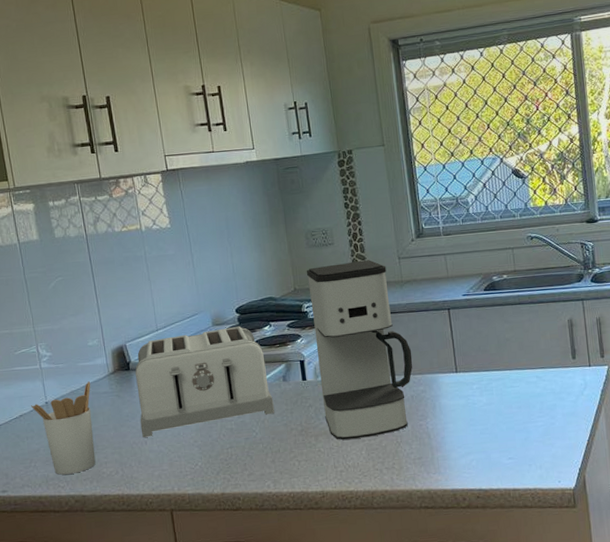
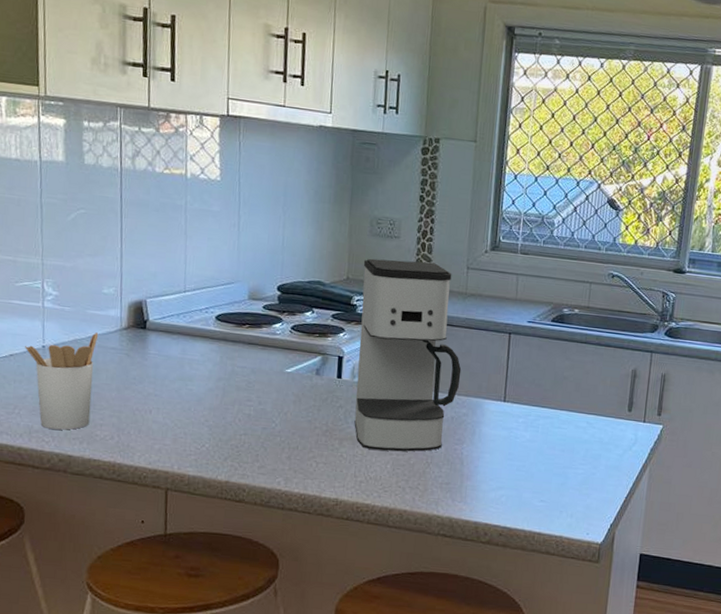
toaster: present [135,326,274,438] -> none [147,301,301,408]

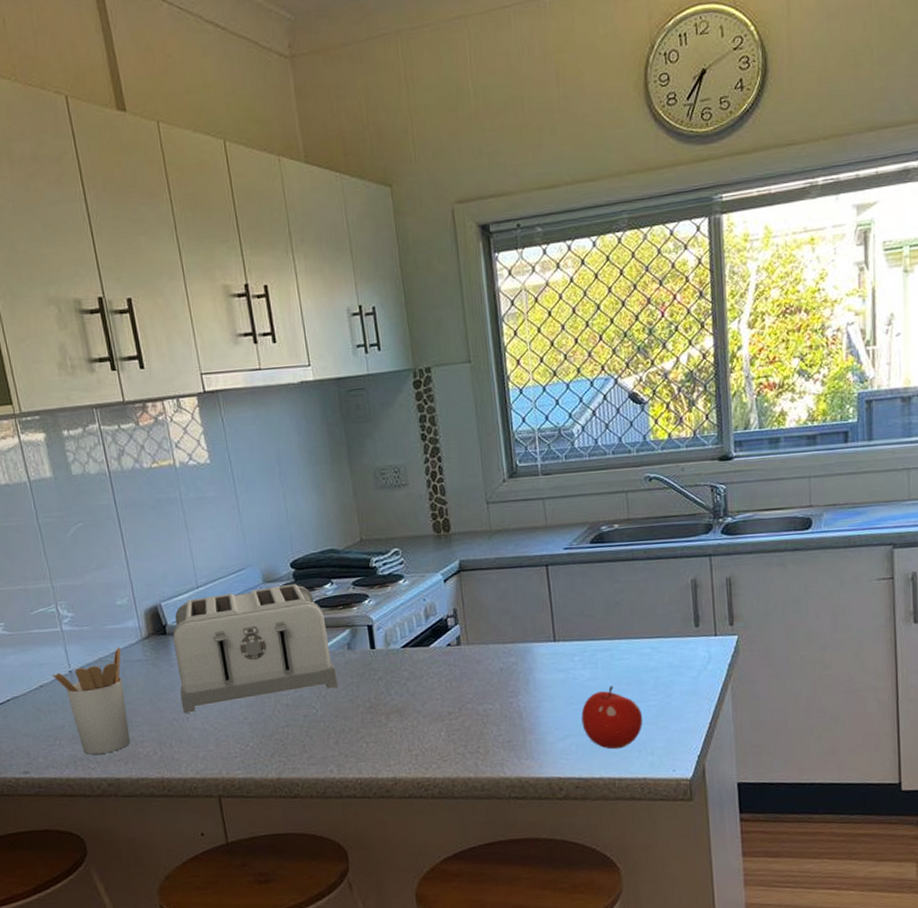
toaster: none [147,301,301,408] -> present [172,583,338,713]
coffee maker: present [354,258,462,452] -> none [374,504,503,719]
fruit: none [515,449,570,507] -> present [581,685,643,750]

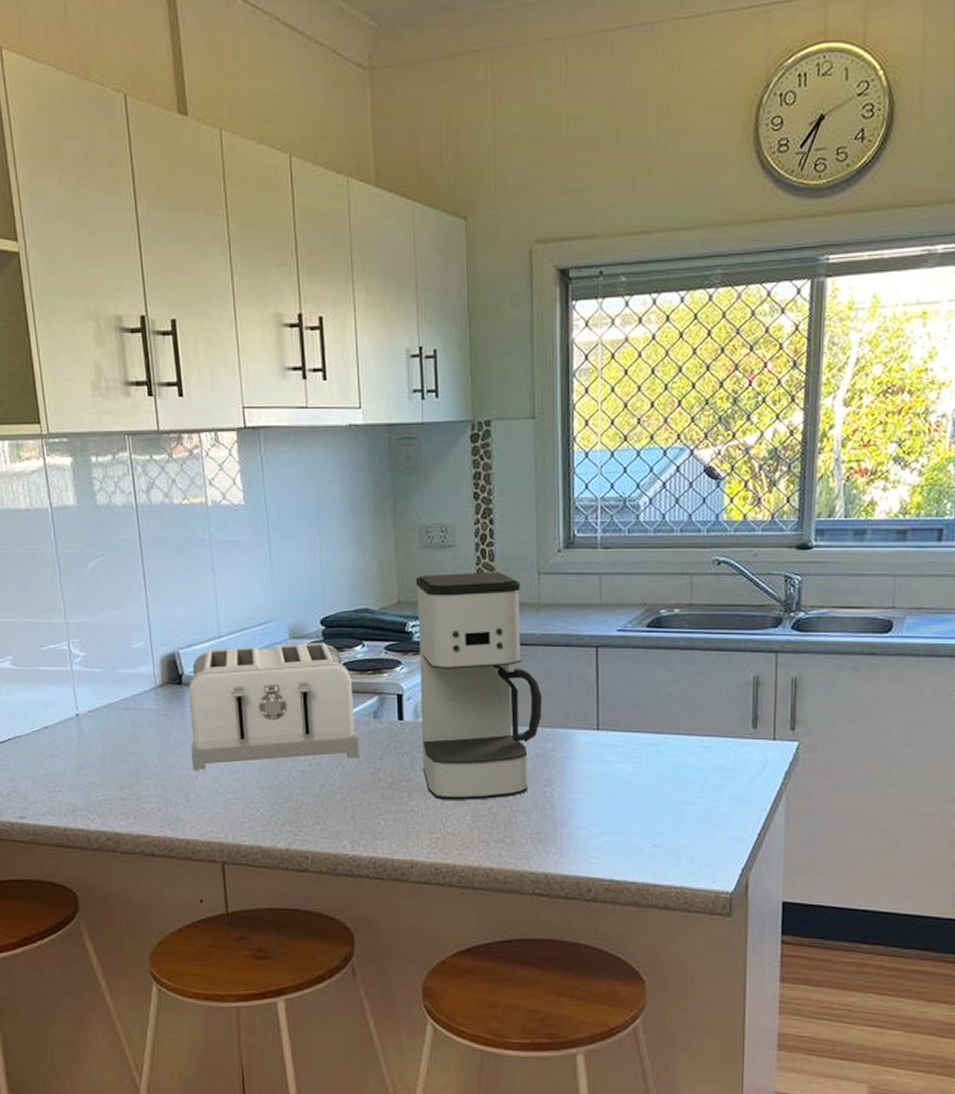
utensil holder: present [53,647,131,755] -> none [58,693,134,805]
coffee maker: none [374,504,503,719] -> present [415,572,543,800]
fruit: present [581,685,643,750] -> none [619,783,686,853]

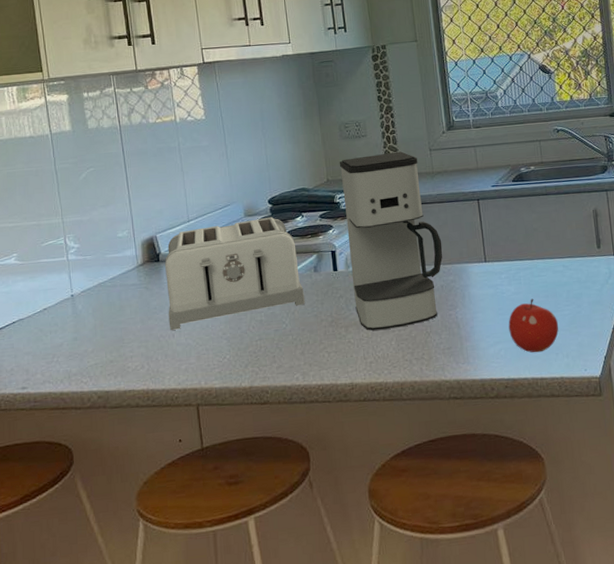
fruit: none [619,783,686,853] -> present [508,298,559,353]

